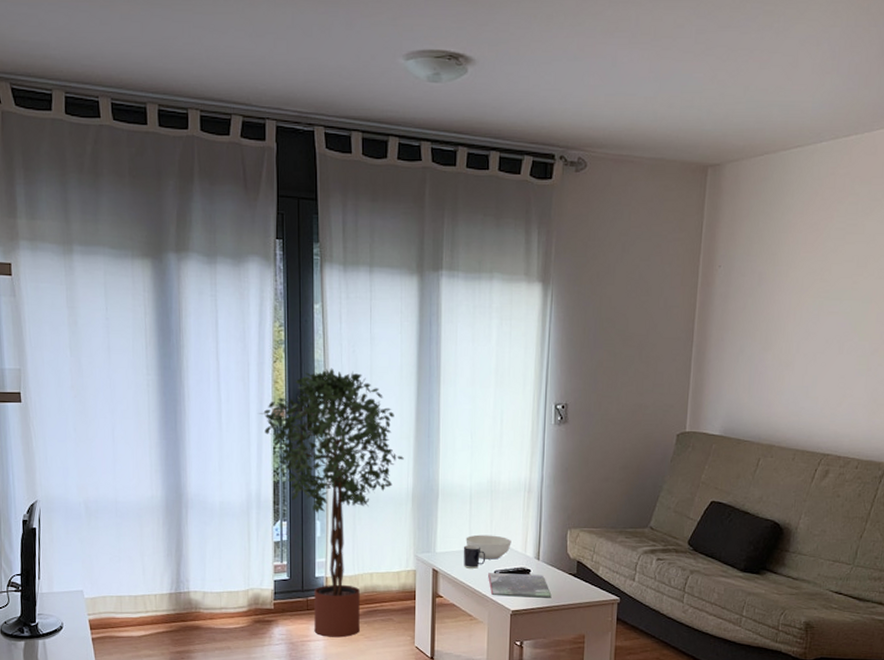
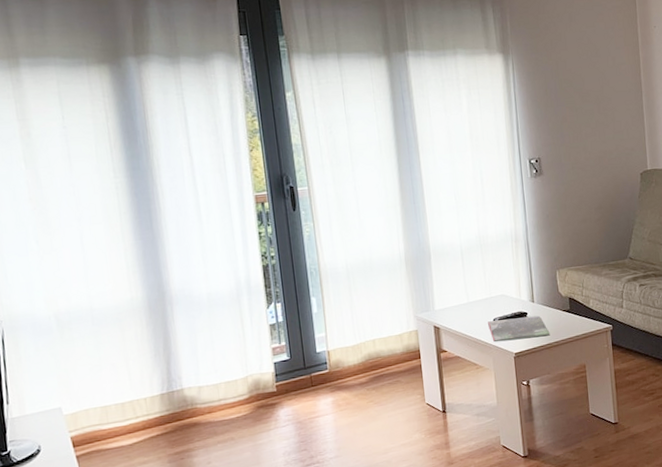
potted tree: present [259,368,404,638] -> none [240,150,393,410]
mug: present [463,545,486,569] -> none [460,297,484,321]
bowl: present [466,534,511,560] -> none [462,285,506,310]

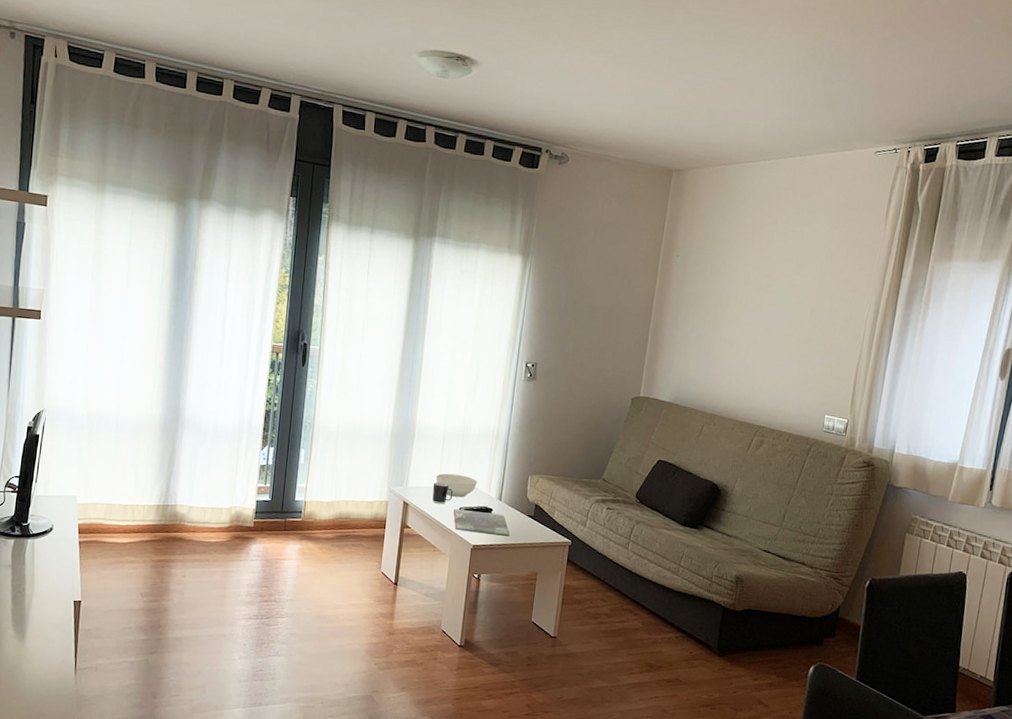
mug: none [460,297,484,321] -> present [432,482,454,504]
bowl: none [462,285,506,310] -> present [436,473,478,497]

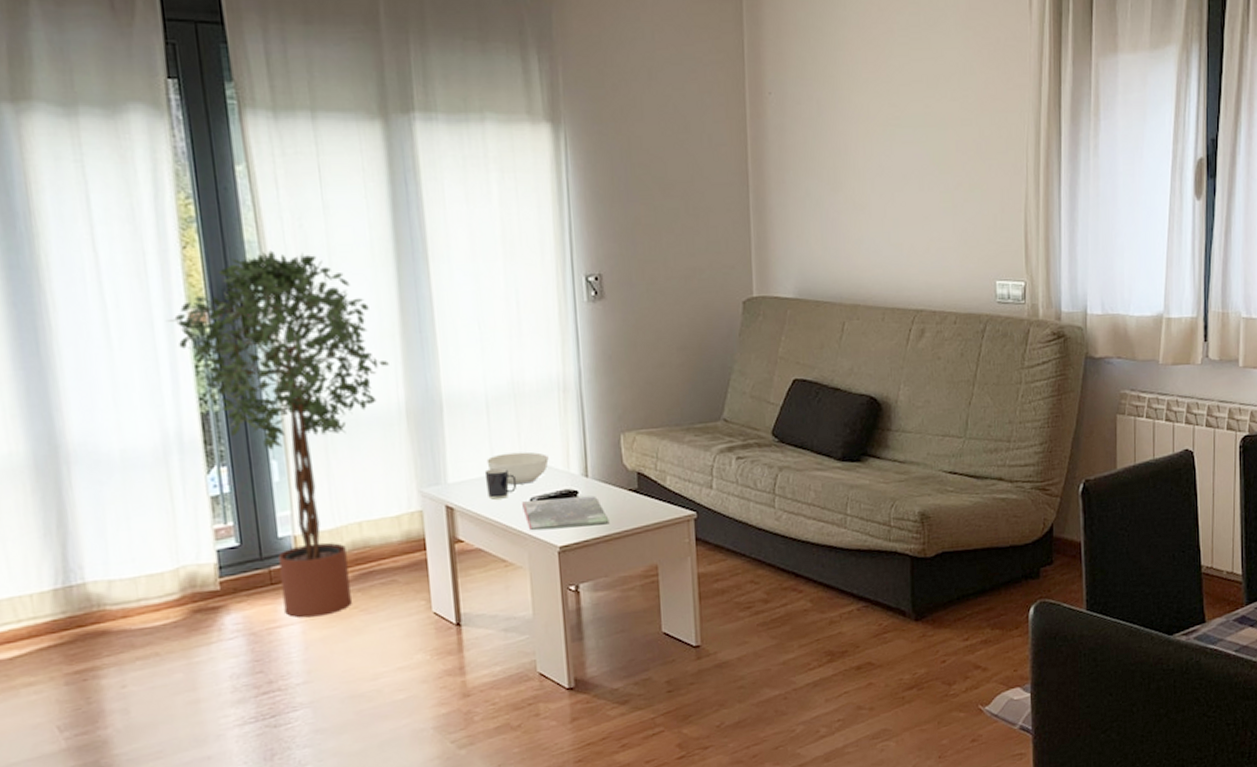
potted tree: none [259,313,386,558] -> present [168,250,389,618]

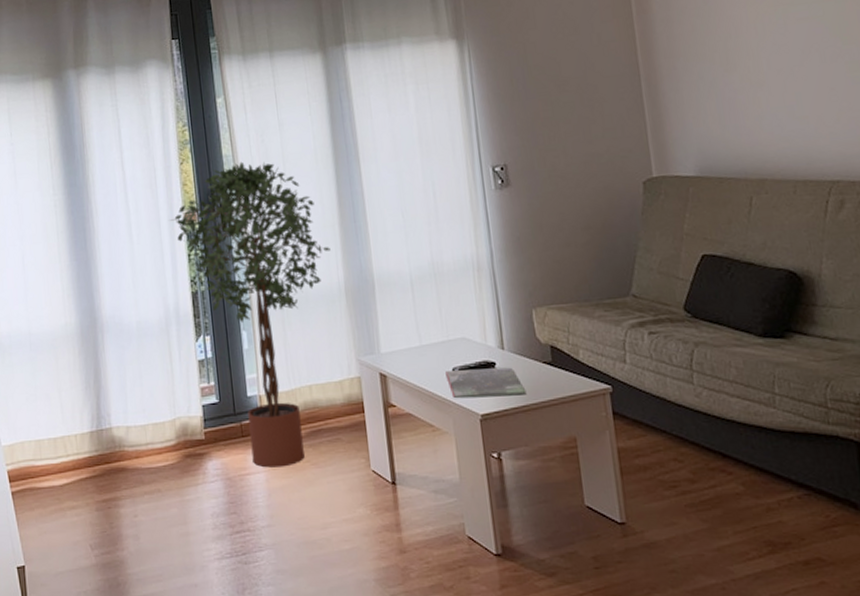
mug: present [484,468,517,500] -> none [411,340,441,369]
bowl: present [486,452,549,485] -> none [413,325,468,356]

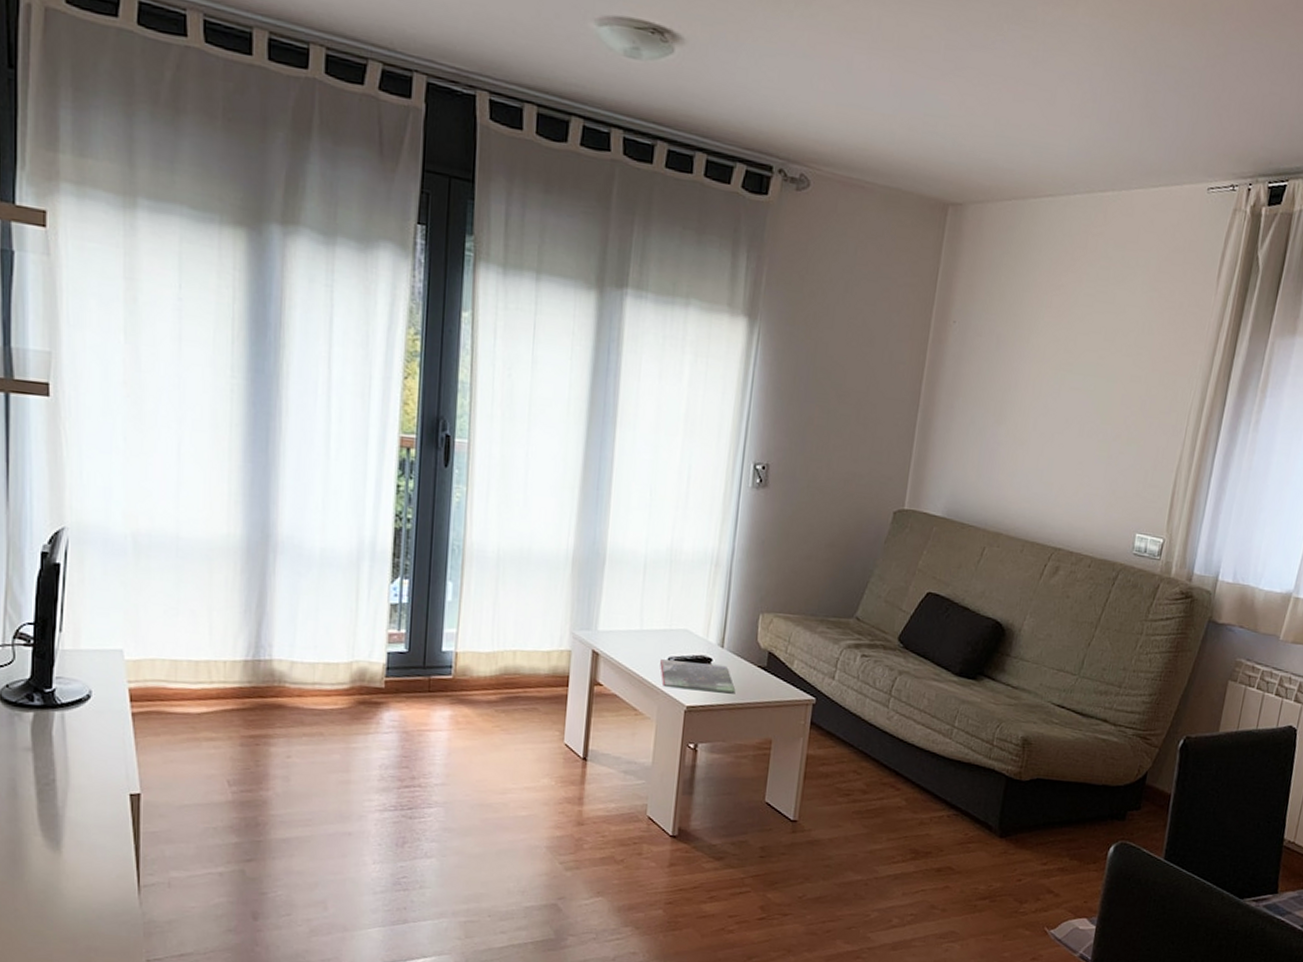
potted tree: present [170,161,331,468] -> none [381,392,565,728]

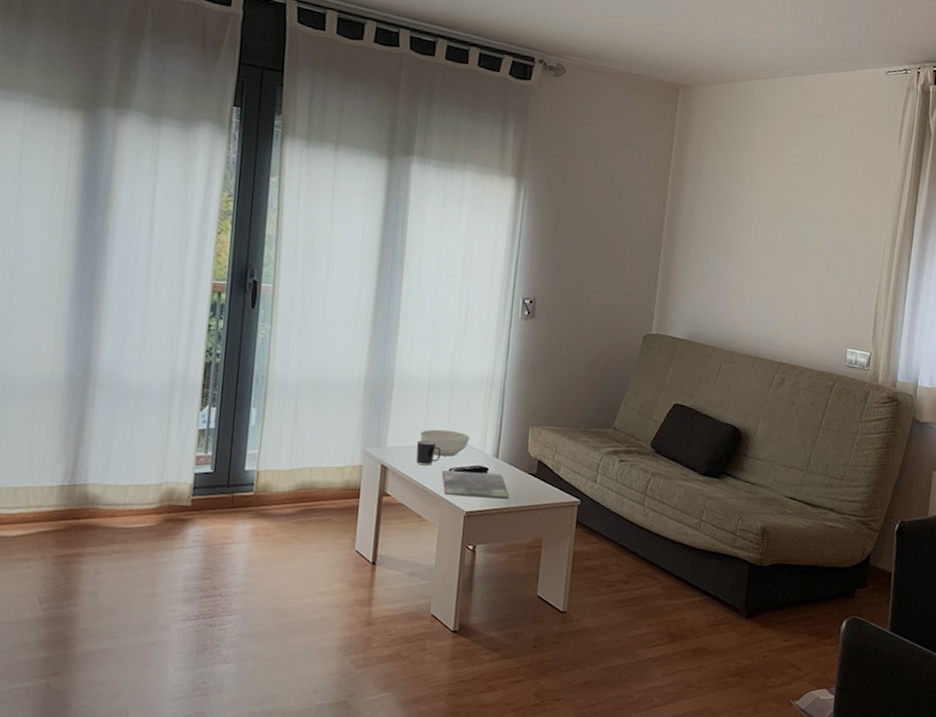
mug: none [631,624,660,654] -> present [416,440,442,466]
bowl: none [635,612,692,644] -> present [420,429,470,457]

